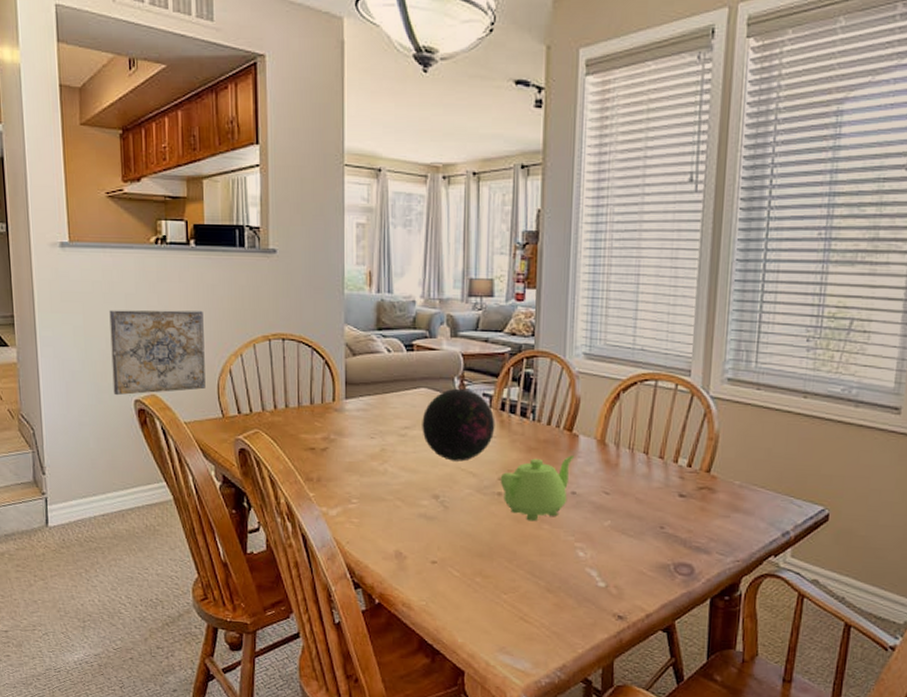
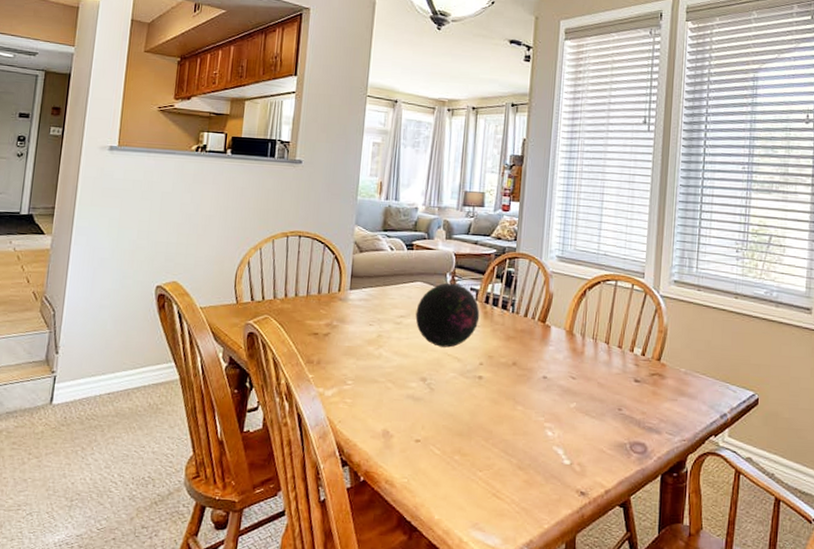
wall art: present [109,310,206,396] -> none [137,205,231,282]
teapot: present [500,455,575,522] -> none [481,344,547,403]

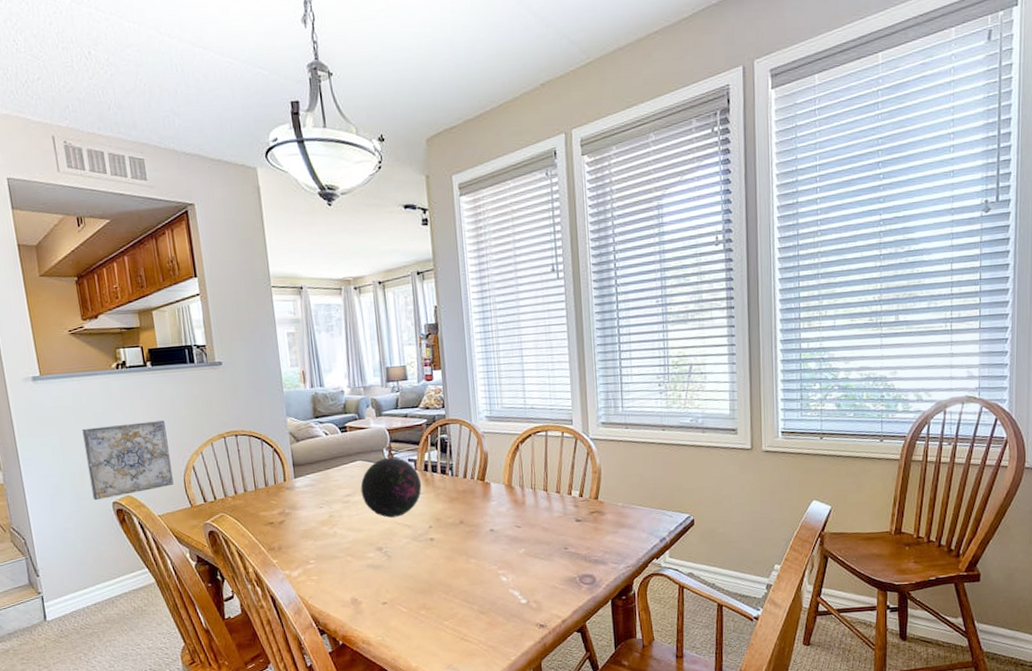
wall art: none [137,205,231,282] -> present [82,420,174,501]

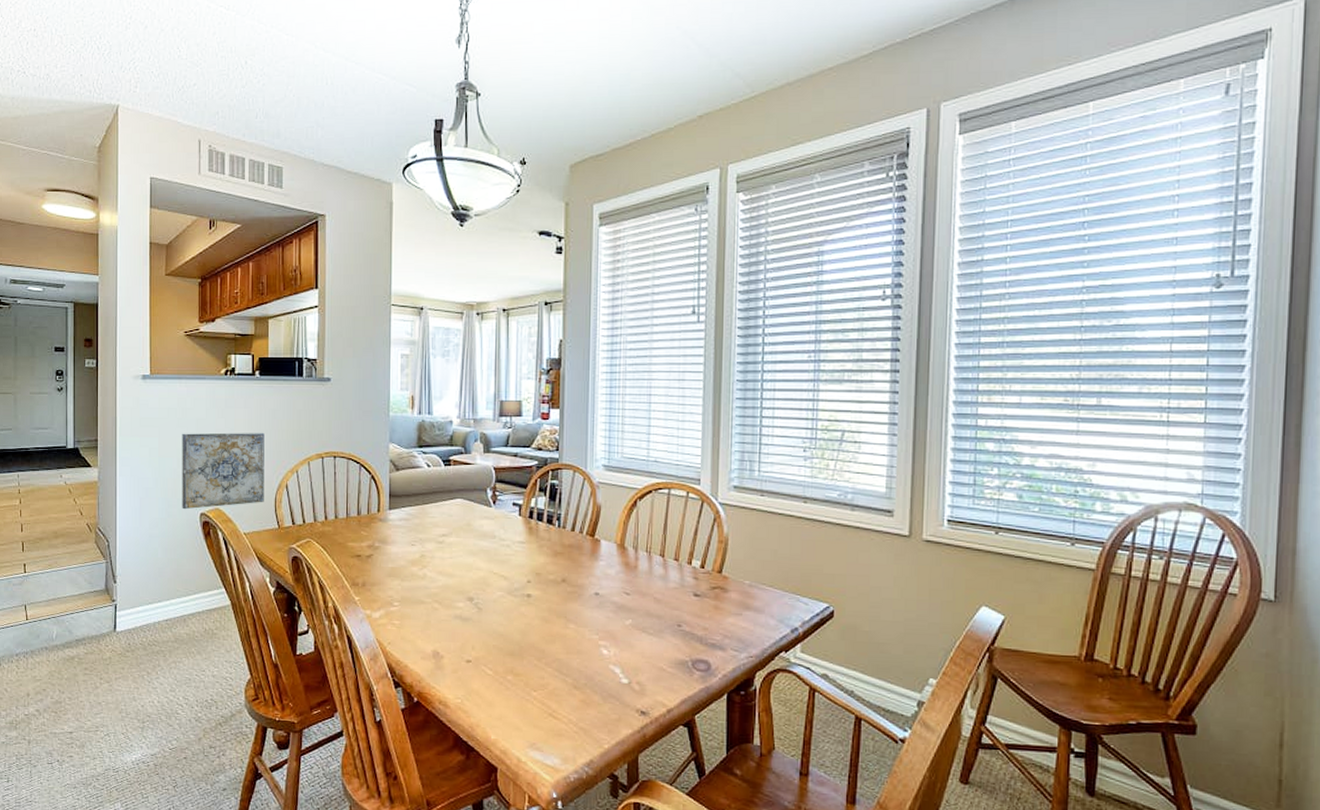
decorative orb: present [360,457,422,518] -> none [458,498,524,566]

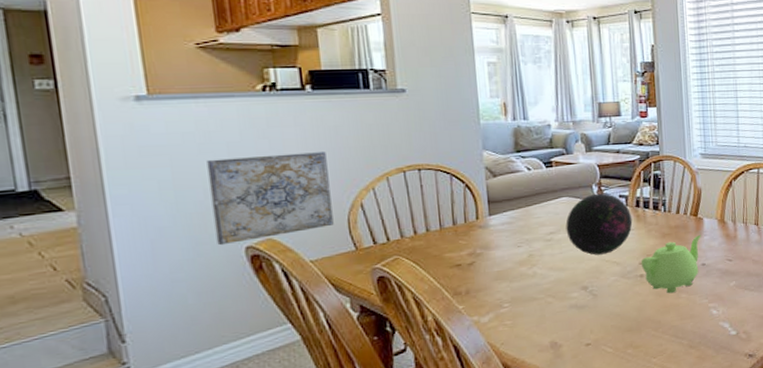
decorative orb: none [458,498,524,566] -> present [565,193,633,255]
teapot: none [529,559,597,621] -> present [640,235,702,294]

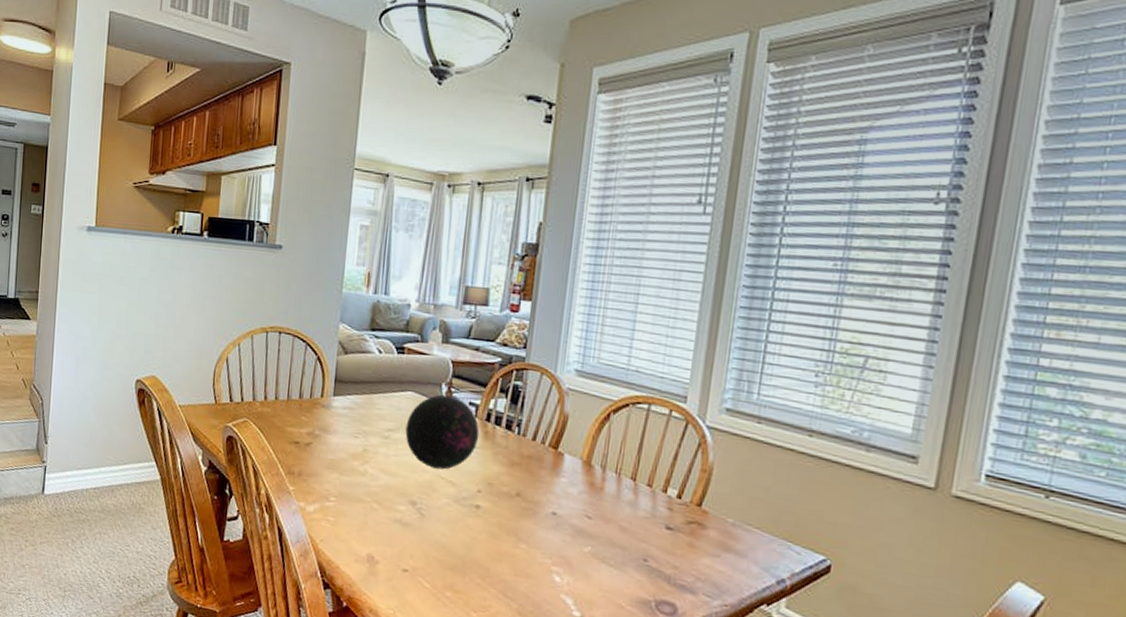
wall art: present [206,152,334,246] -> none [118,292,208,375]
teapot: present [640,235,702,294] -> none [479,473,558,539]

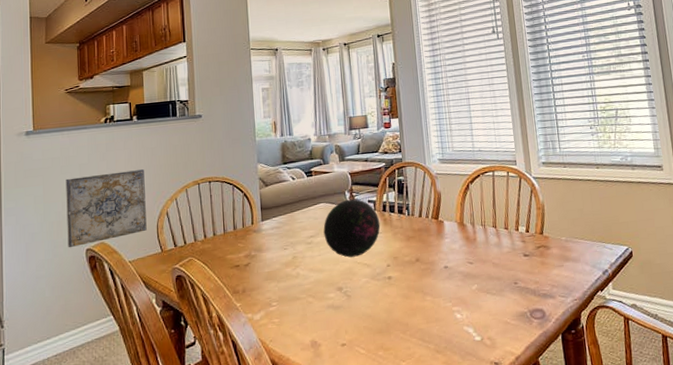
wall art: none [118,292,208,375] -> present [66,169,147,248]

